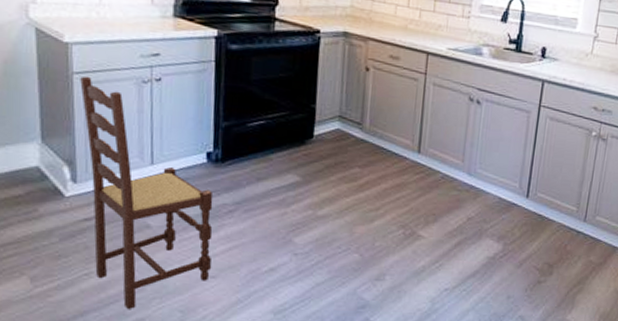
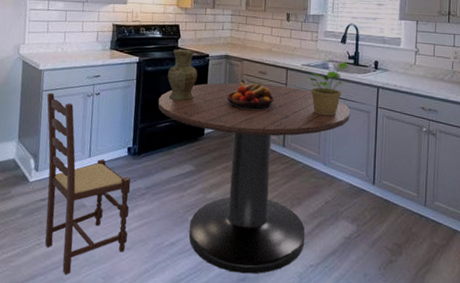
dining table: none [248,69,507,301] -> present [158,82,351,274]
vase: none [261,20,305,93] -> present [168,49,198,101]
fruit bowl: none [344,68,410,107] -> present [226,82,275,111]
potted plant: none [454,47,509,116] -> present [307,62,349,116]

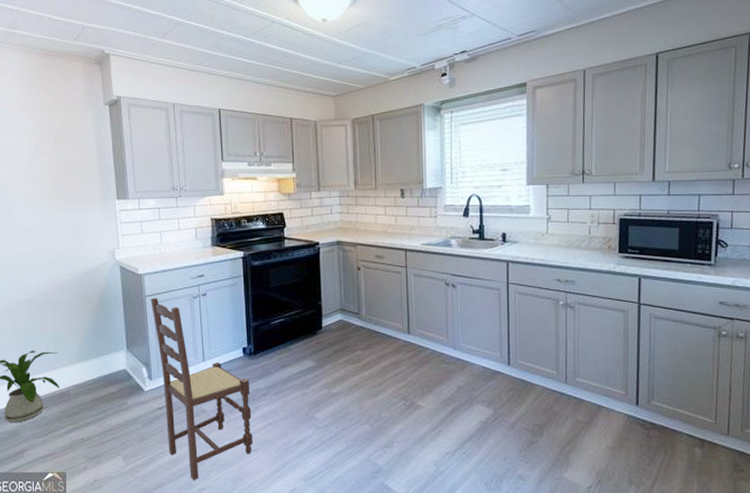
dining table: present [158,82,351,274] -> none [269,269,479,466]
vase: present [168,49,198,101] -> none [277,238,309,295]
fruit bowl: present [226,82,275,111] -> none [342,268,395,299]
potted plant: present [307,62,349,116] -> none [429,237,474,297]

